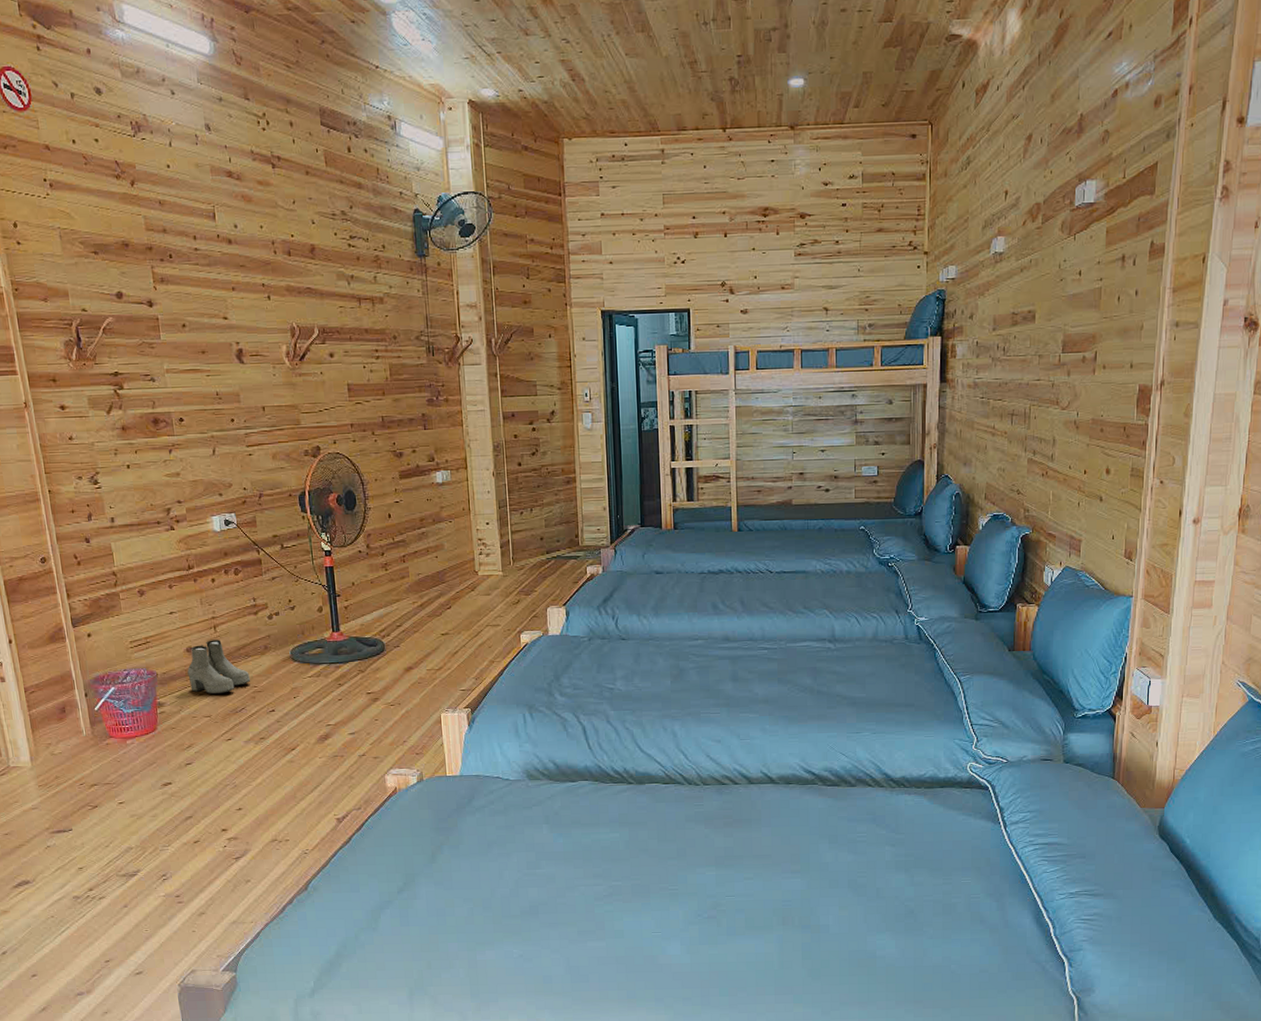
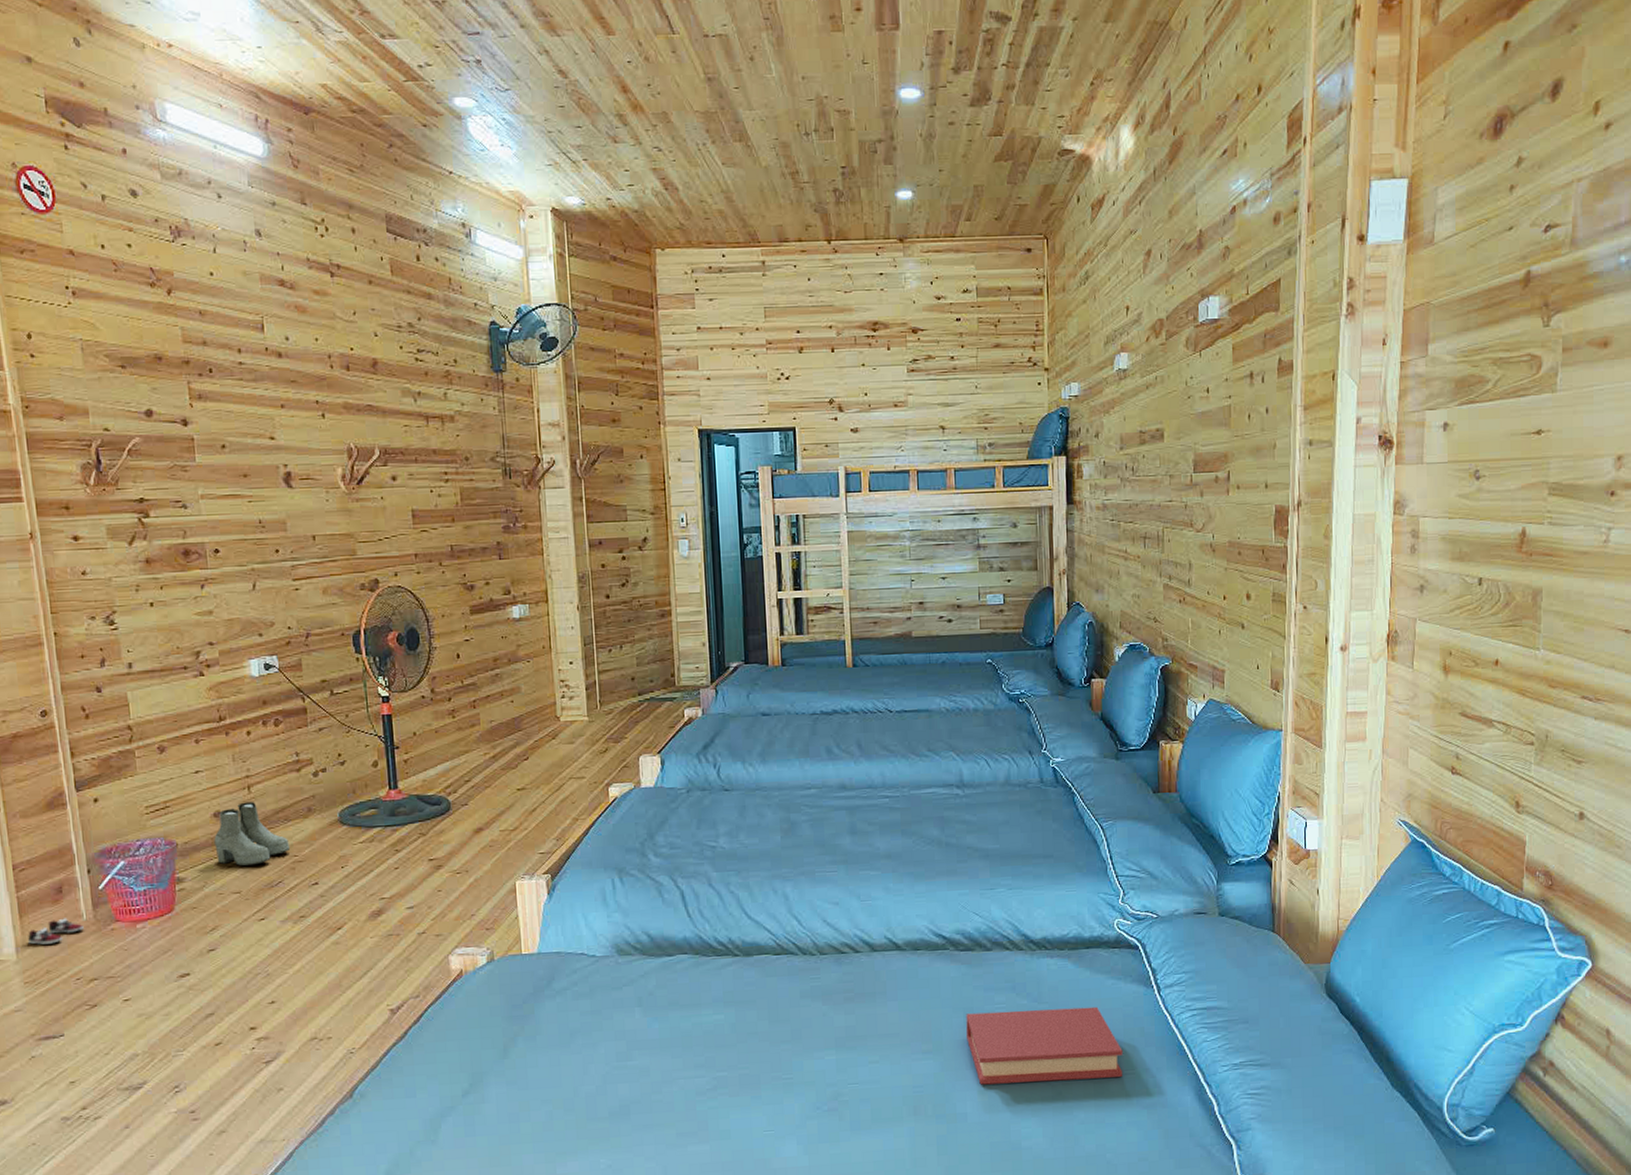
sneaker: none [39,733,84,755] -> present [28,918,84,945]
book: none [831,838,970,902] -> present [966,1006,1123,1085]

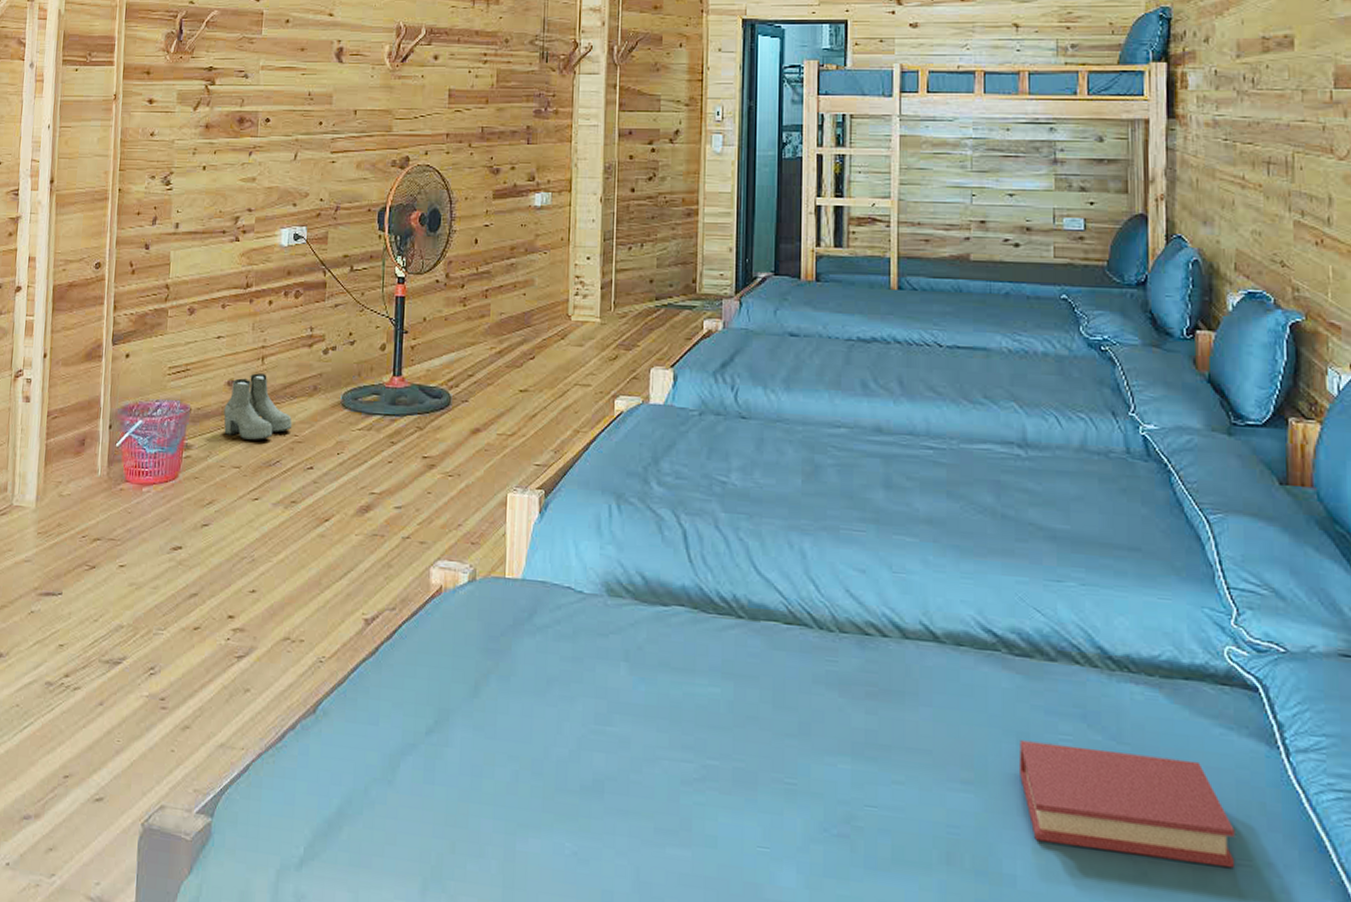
sneaker: present [28,918,84,945] -> none [48,471,97,497]

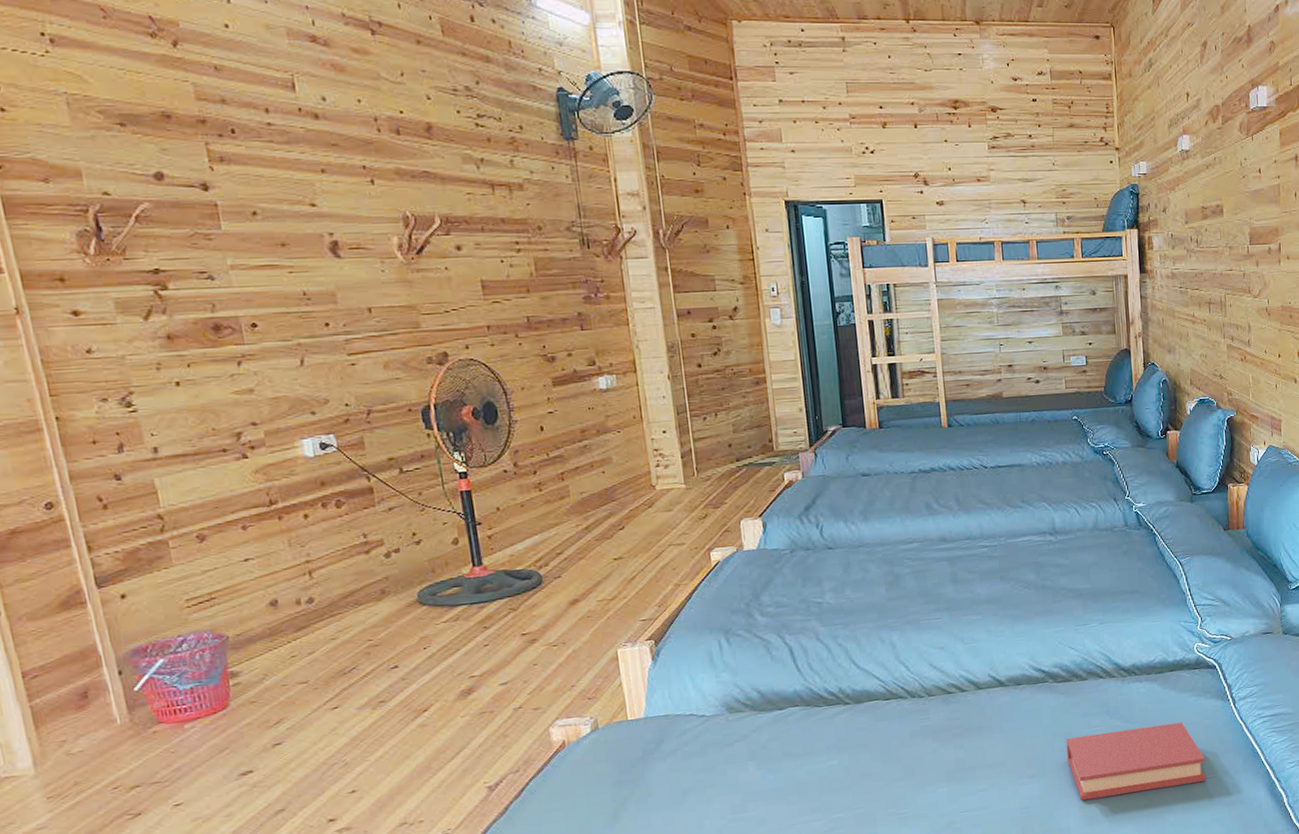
boots: present [224,373,292,440] -> none [272,587,364,655]

